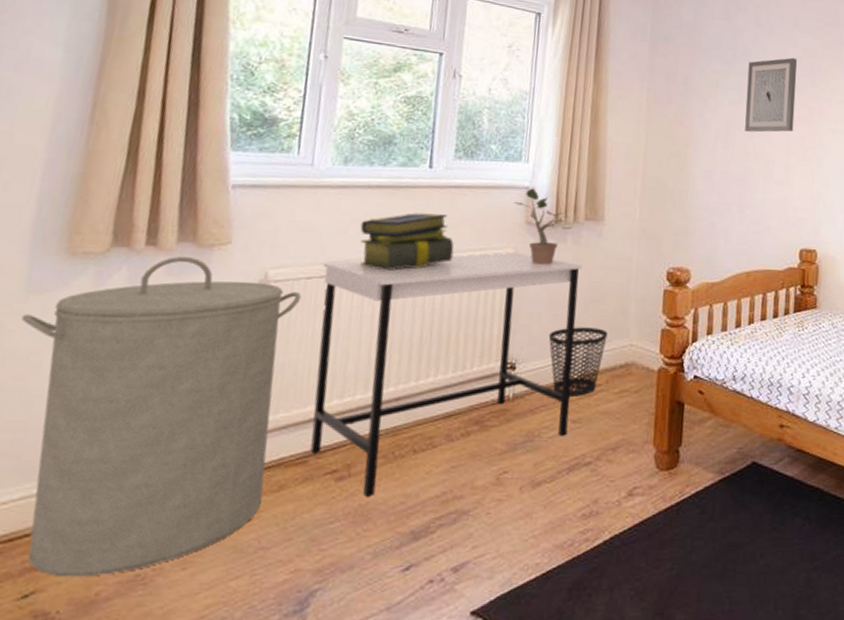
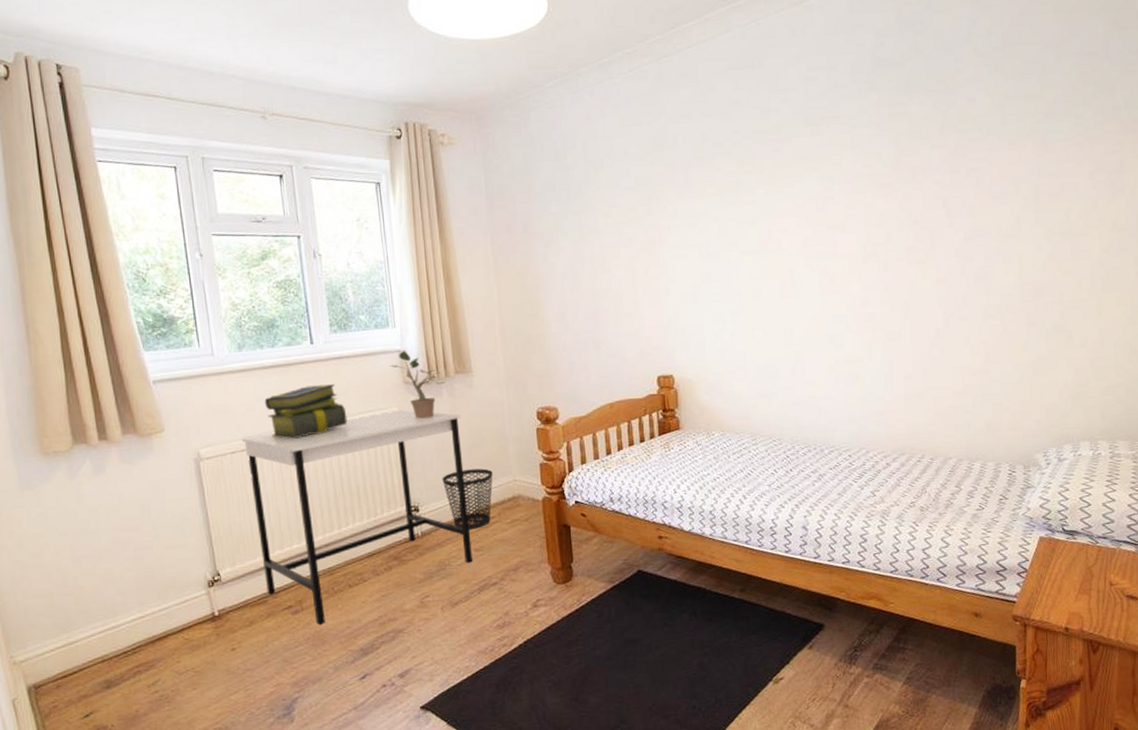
laundry hamper: present [21,256,302,577] -> none [23,445,240,701]
wall art: present [744,57,798,133] -> none [584,188,637,270]

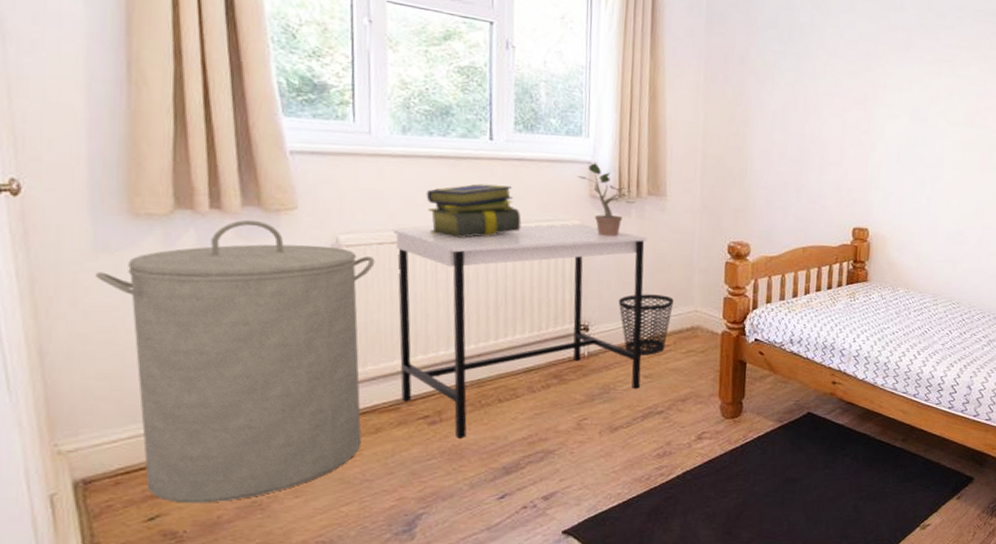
laundry hamper: none [23,445,240,701] -> present [95,219,375,504]

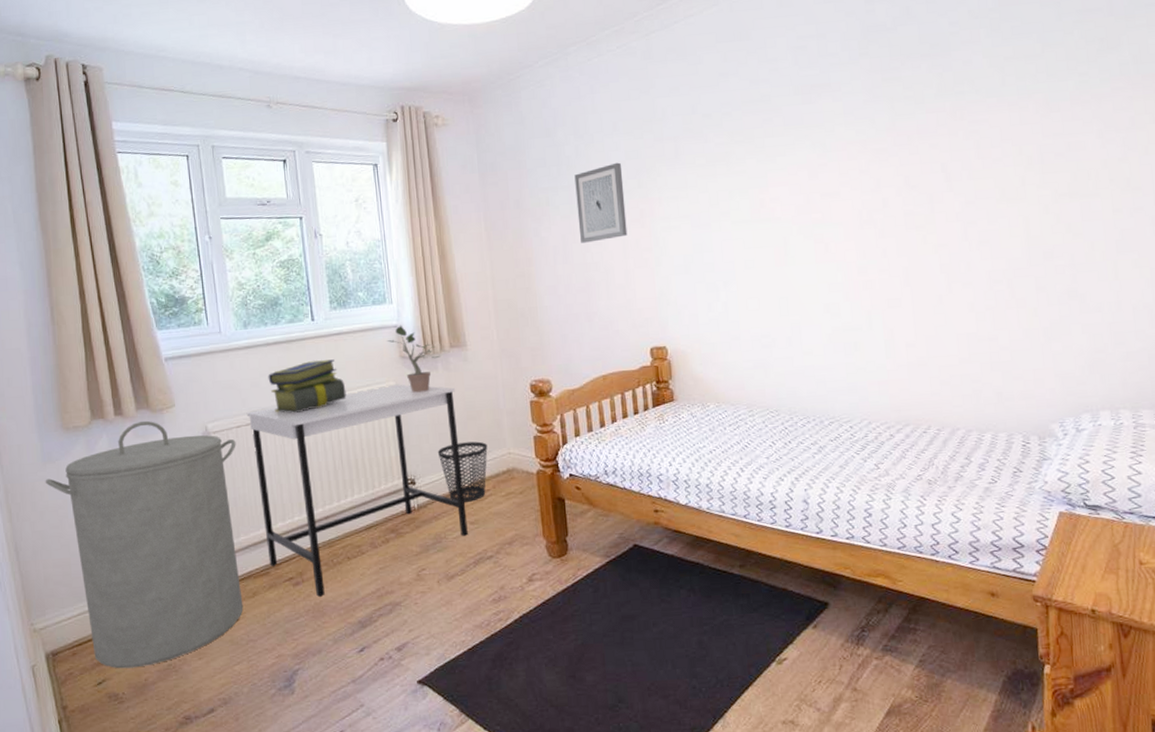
wall art: none [801,40,854,116] -> present [574,162,628,243]

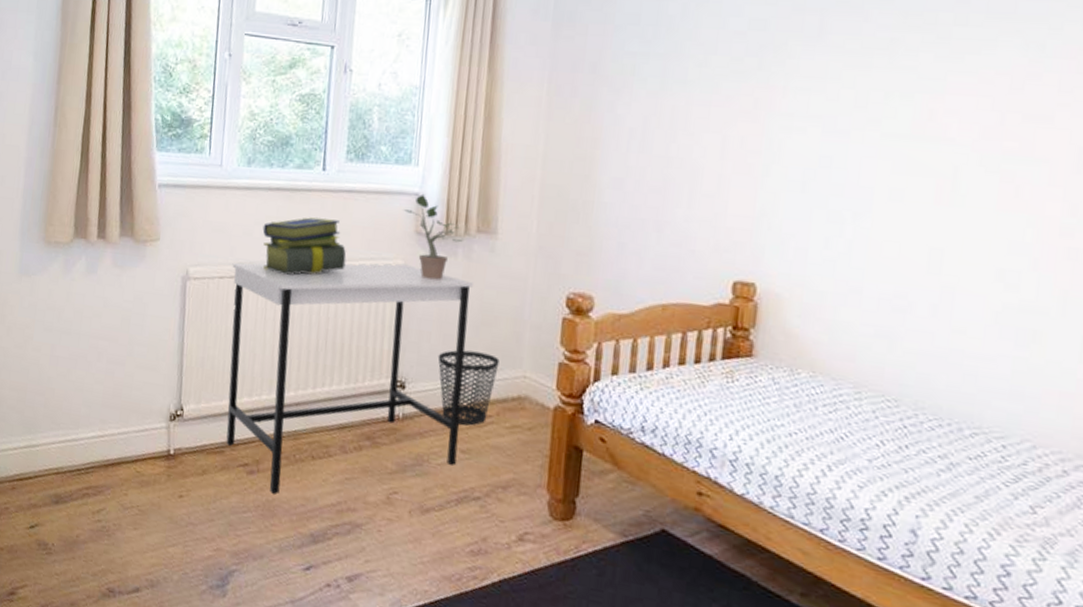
laundry hamper: present [45,420,243,669] -> none [17,249,216,522]
wall art: present [574,162,628,243] -> none [667,32,741,131]

